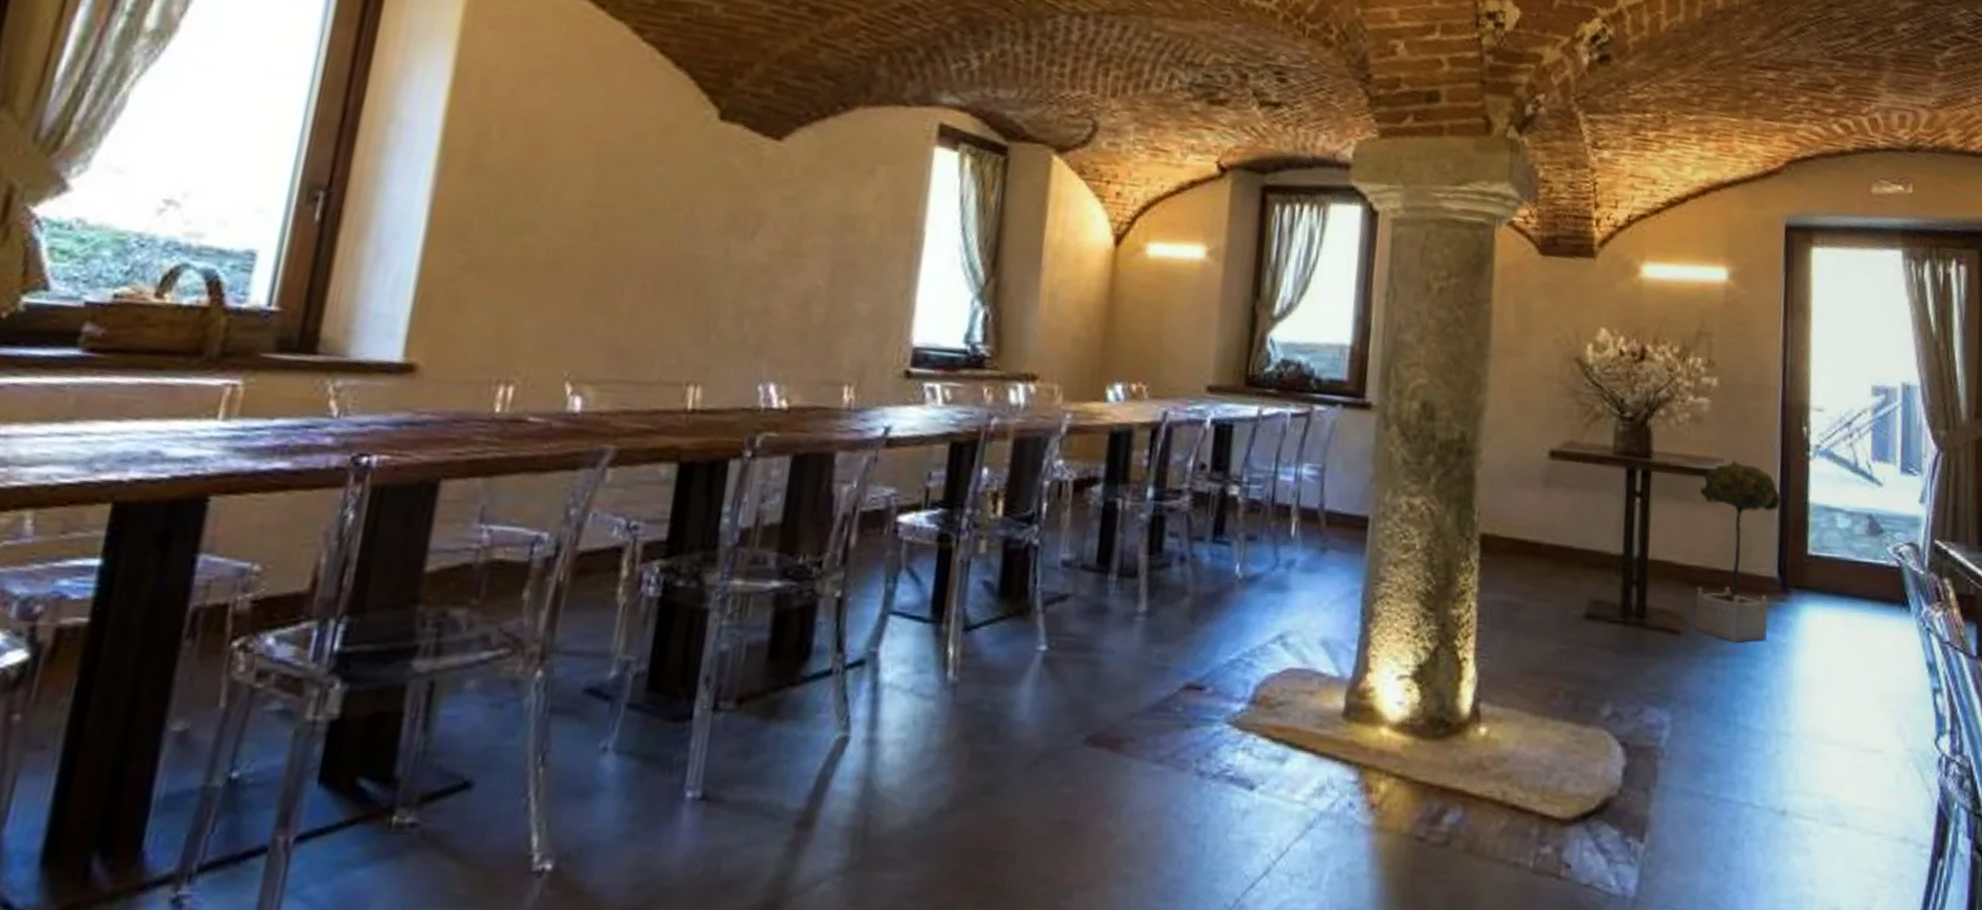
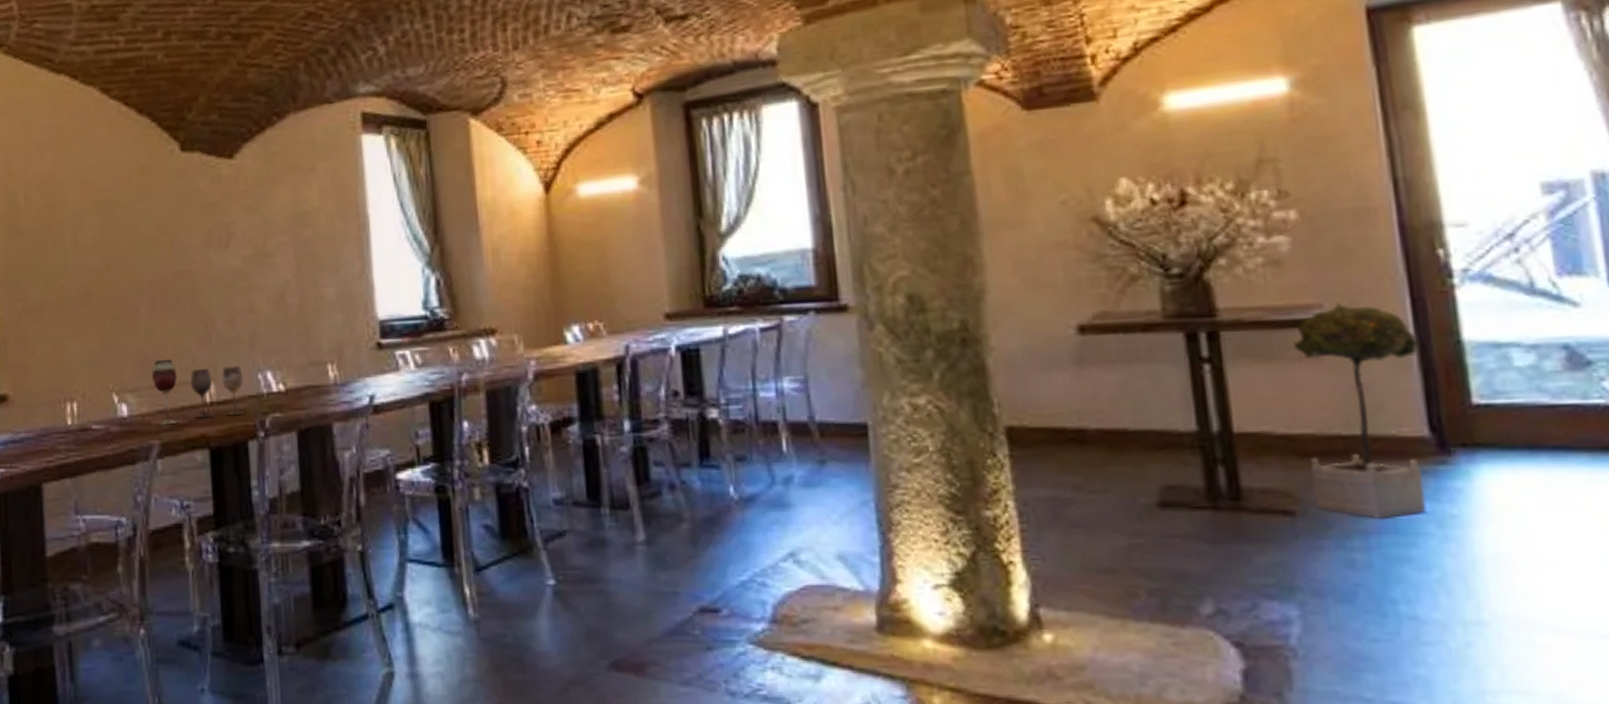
wineglass: none [618,351,657,430] -> present [151,359,179,426]
wineglass: none [669,369,742,429] -> present [191,366,245,419]

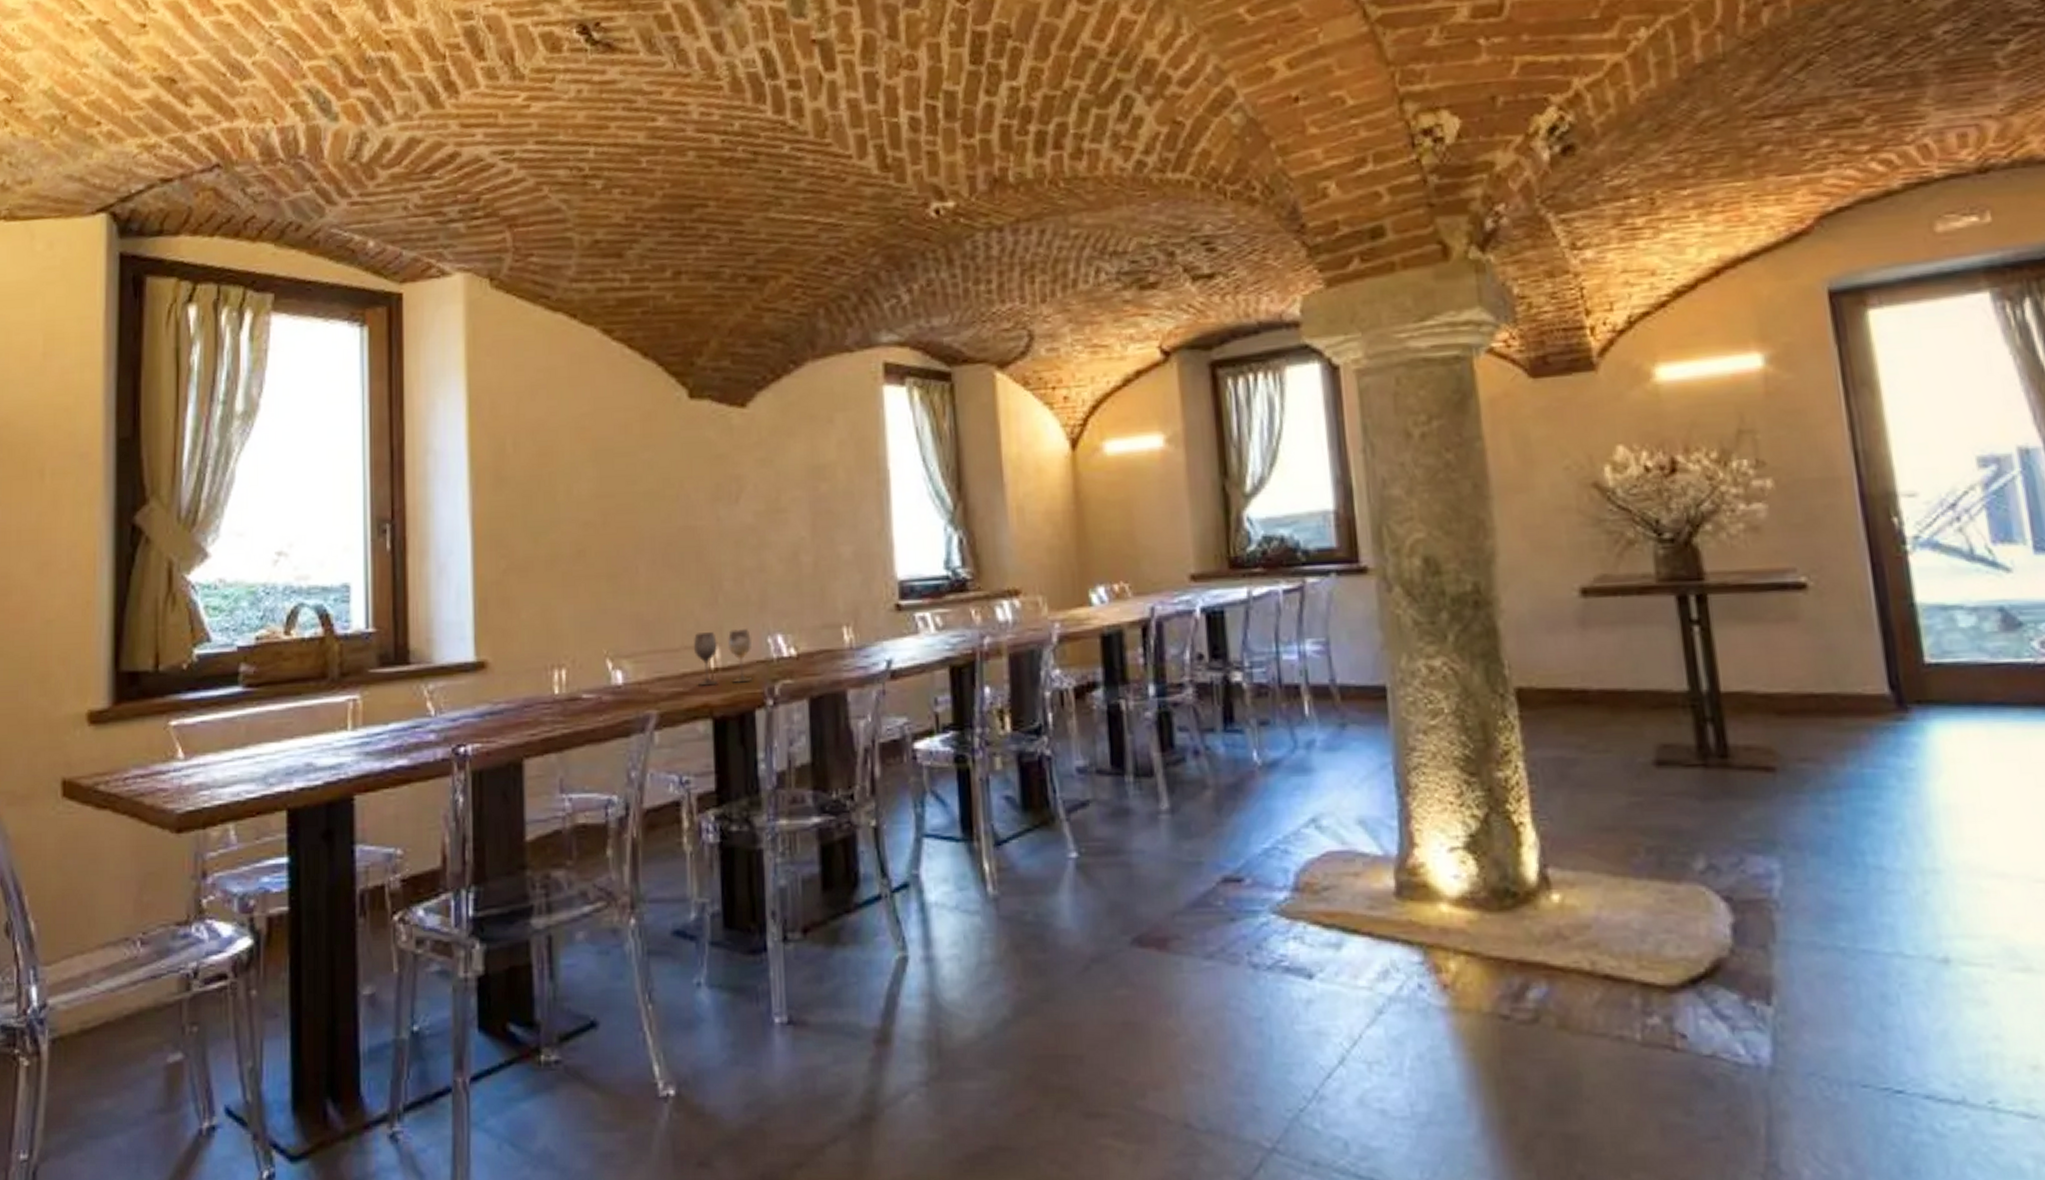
wineglass: present [151,359,179,426] -> none [650,621,680,694]
potted tree: present [1292,303,1428,520] -> none [1770,568,1889,775]

